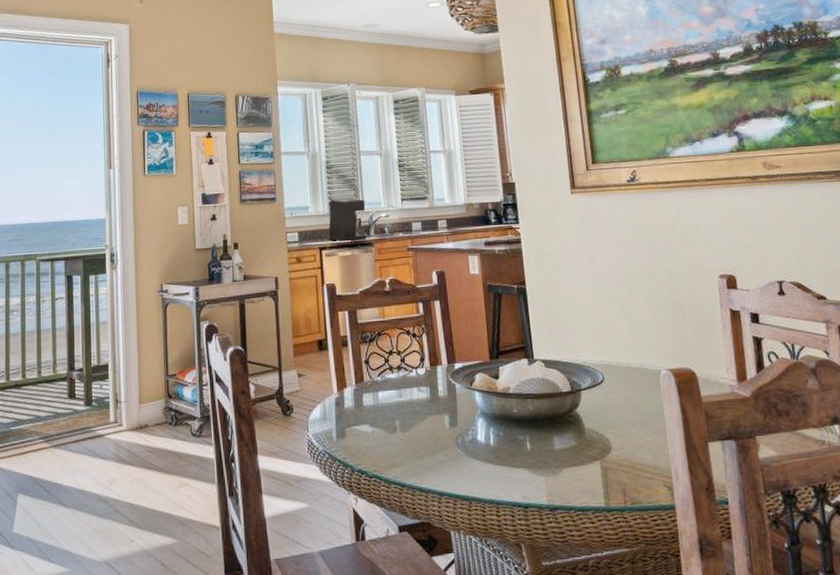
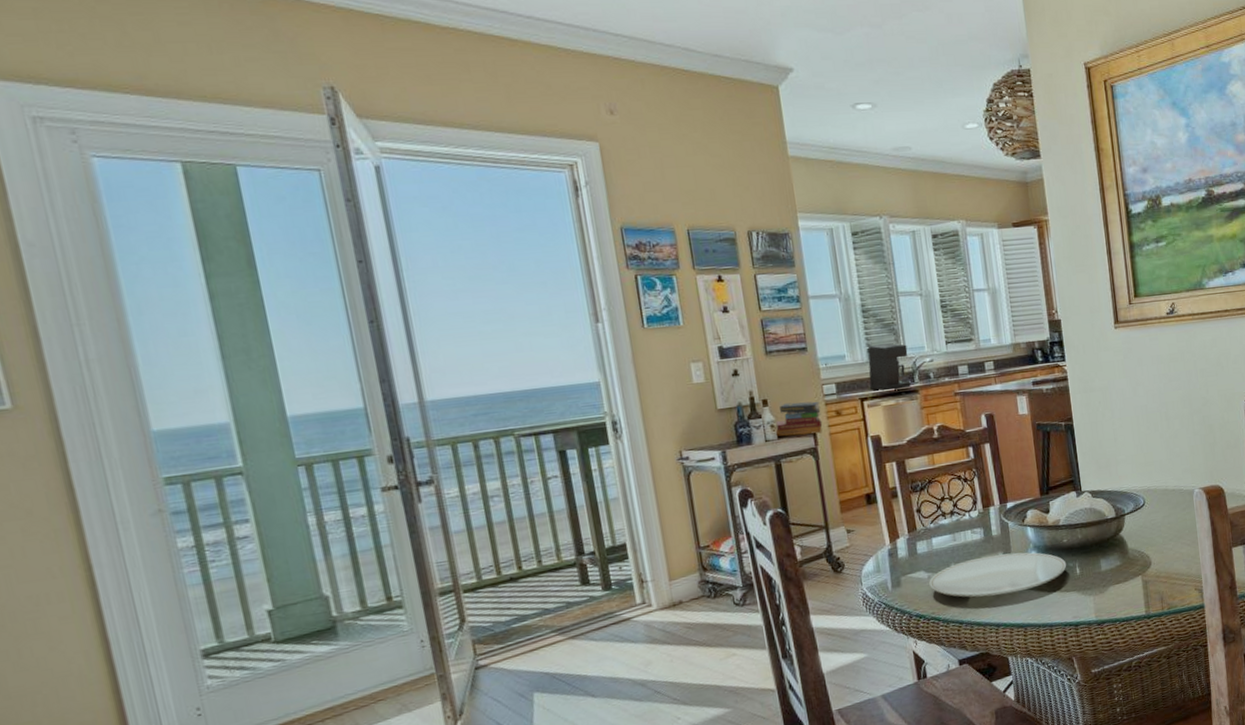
books: none [242,247,284,279] -> present [775,401,823,437]
plate: none [373,416,517,461] -> present [929,552,1067,598]

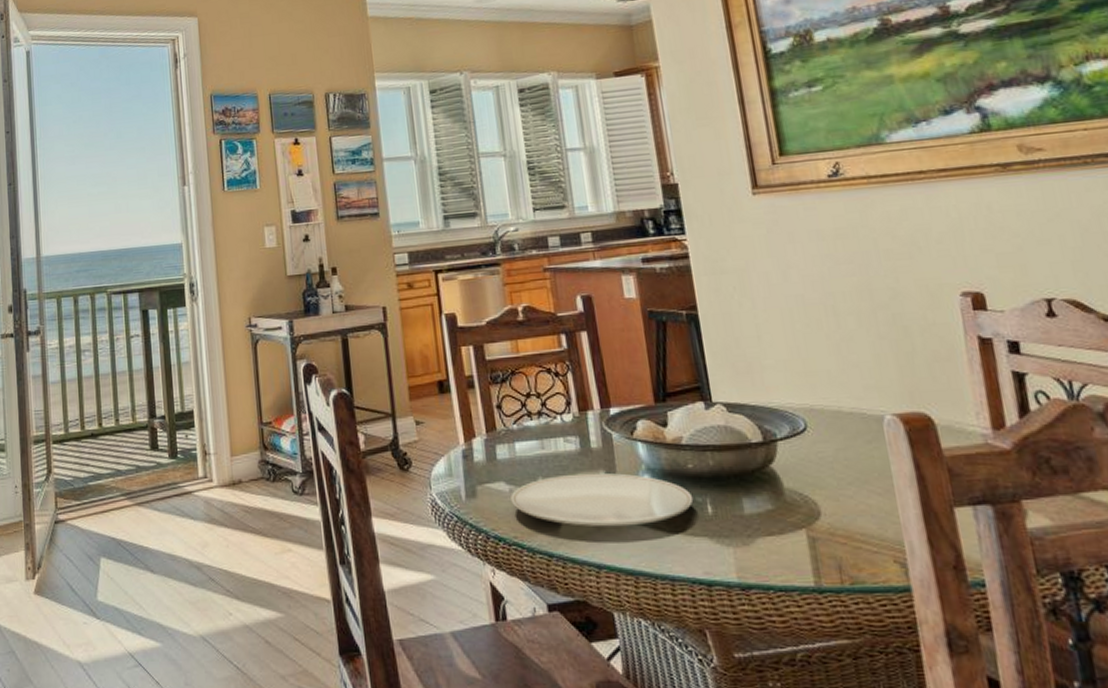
books: present [775,401,823,437] -> none [343,271,393,309]
coffee maker: present [867,343,911,392] -> none [444,209,492,264]

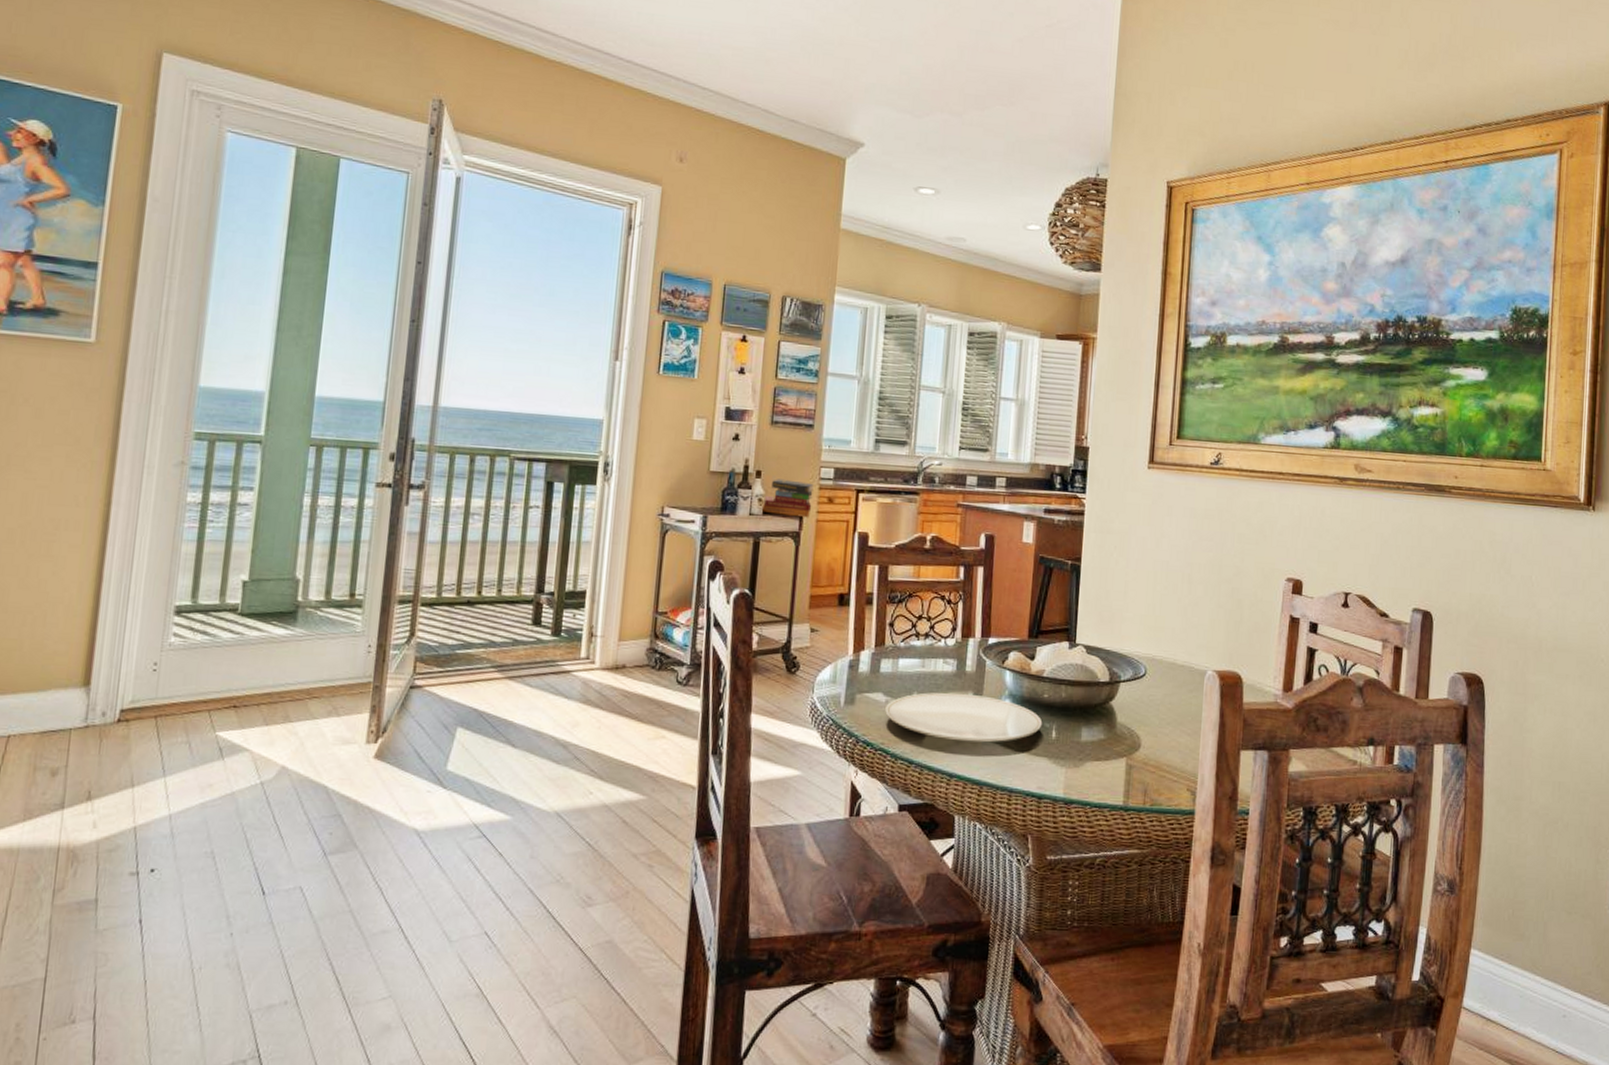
books: none [343,271,393,309] -> present [761,479,814,518]

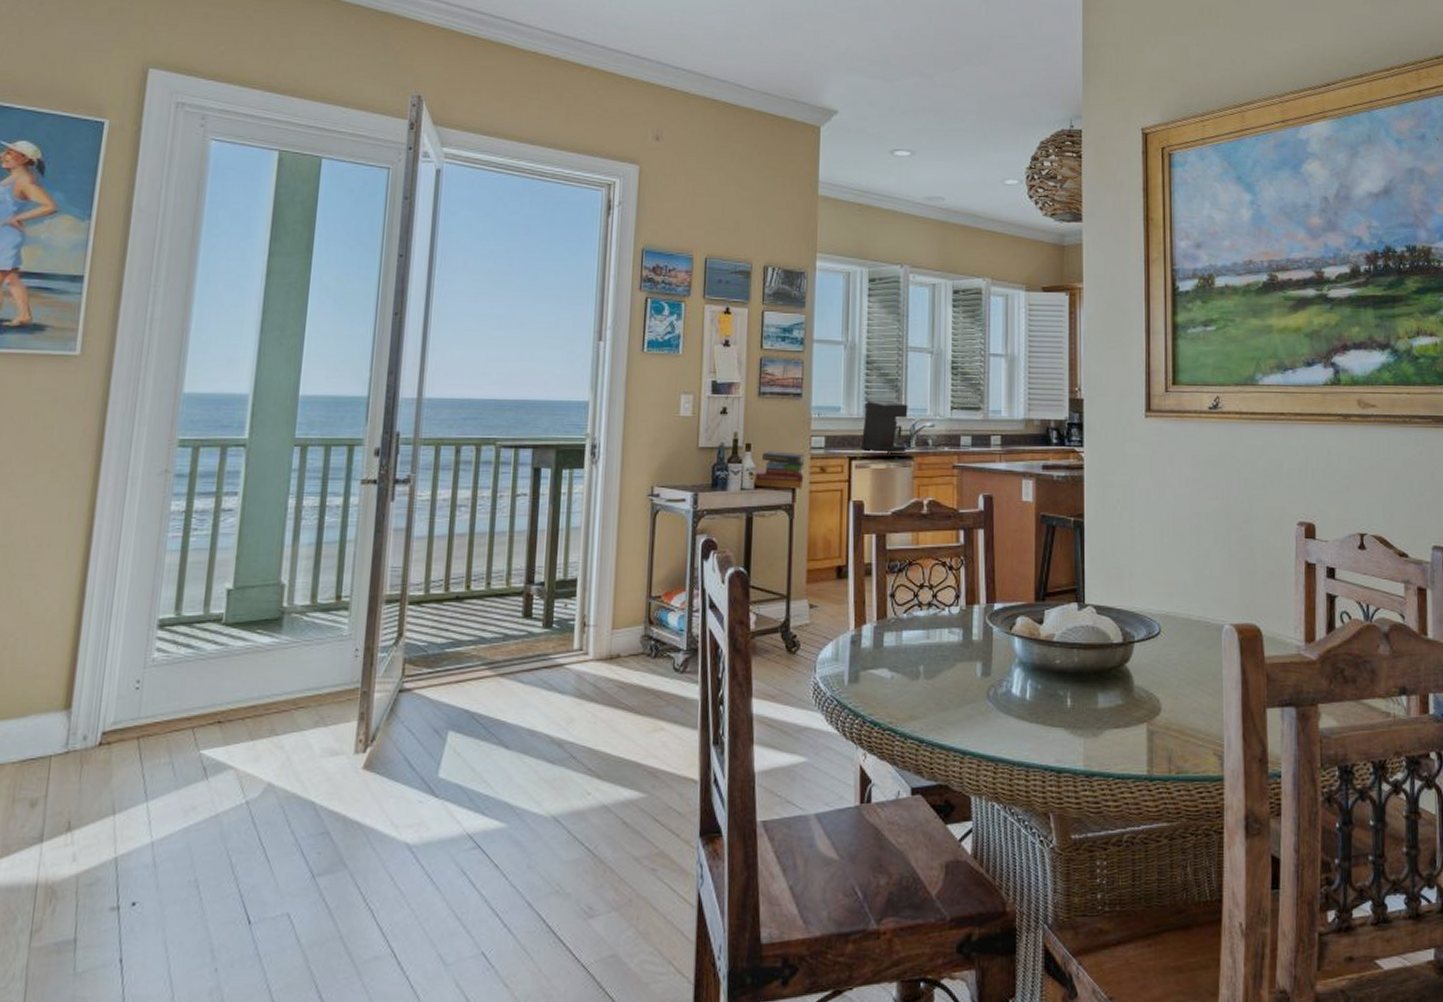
coffee maker: none [868,436,918,489] -> present [860,400,908,454]
plate: present [885,692,1043,743] -> none [891,664,1056,716]

